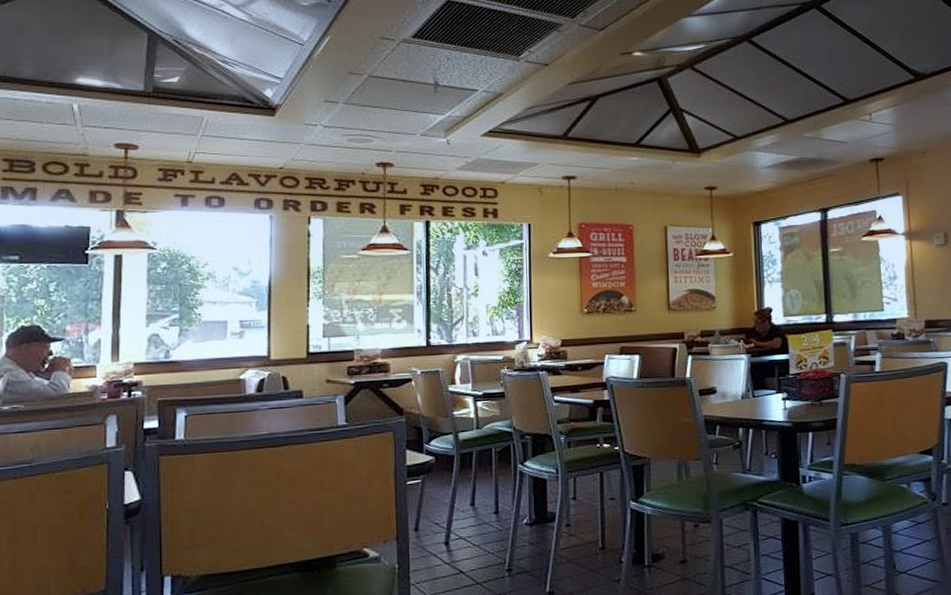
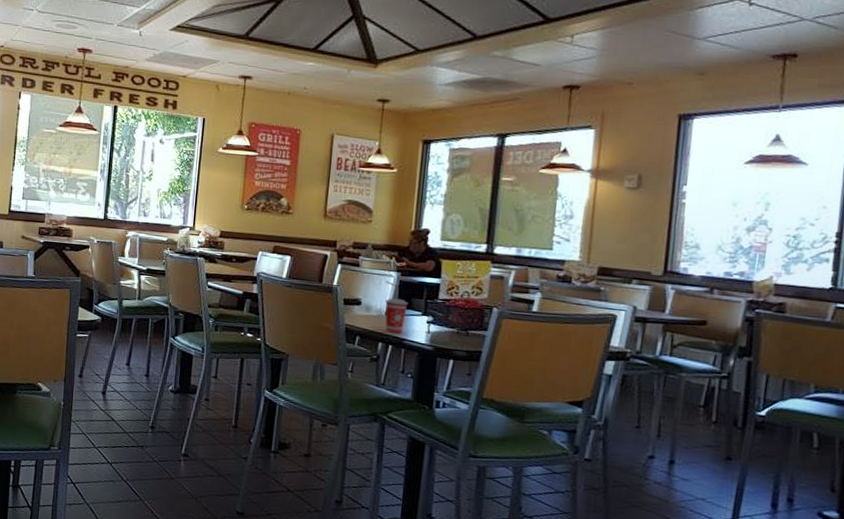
beverage cup: none [738,364,762,416] -> present [385,280,409,334]

